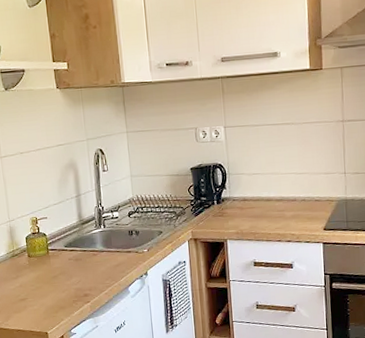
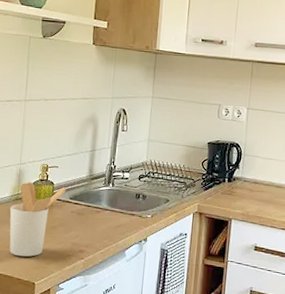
utensil holder: none [8,237,60,310] -> present [9,182,66,257]

